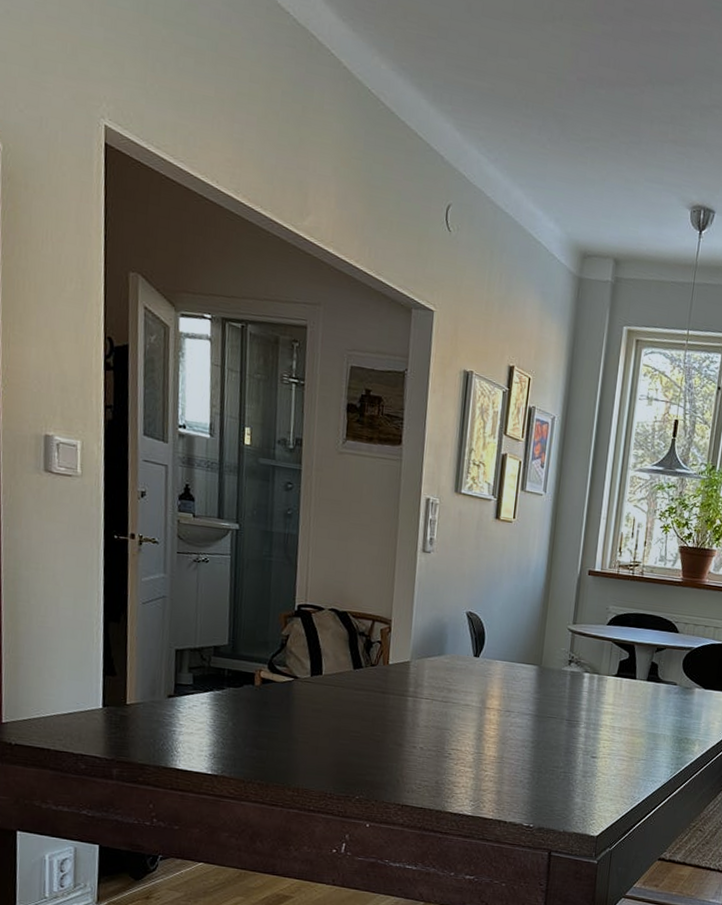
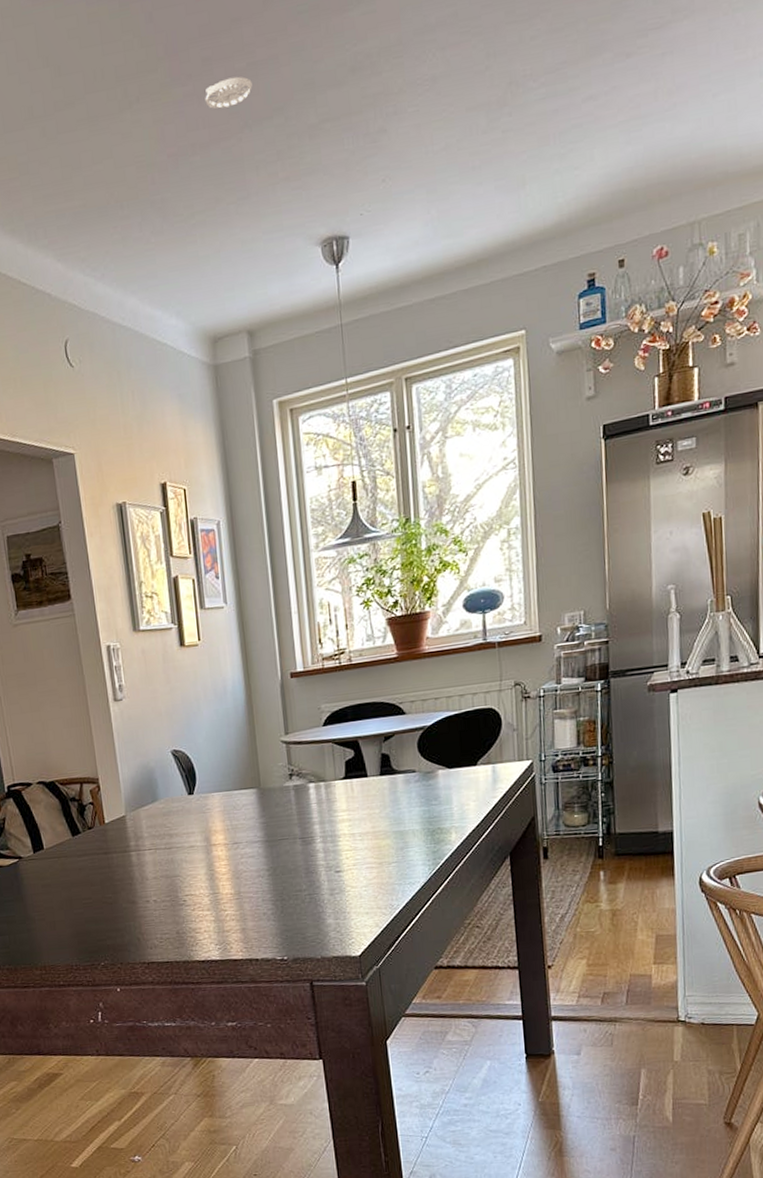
smoke detector: none [620,34,663,61] -> present [205,76,252,109]

